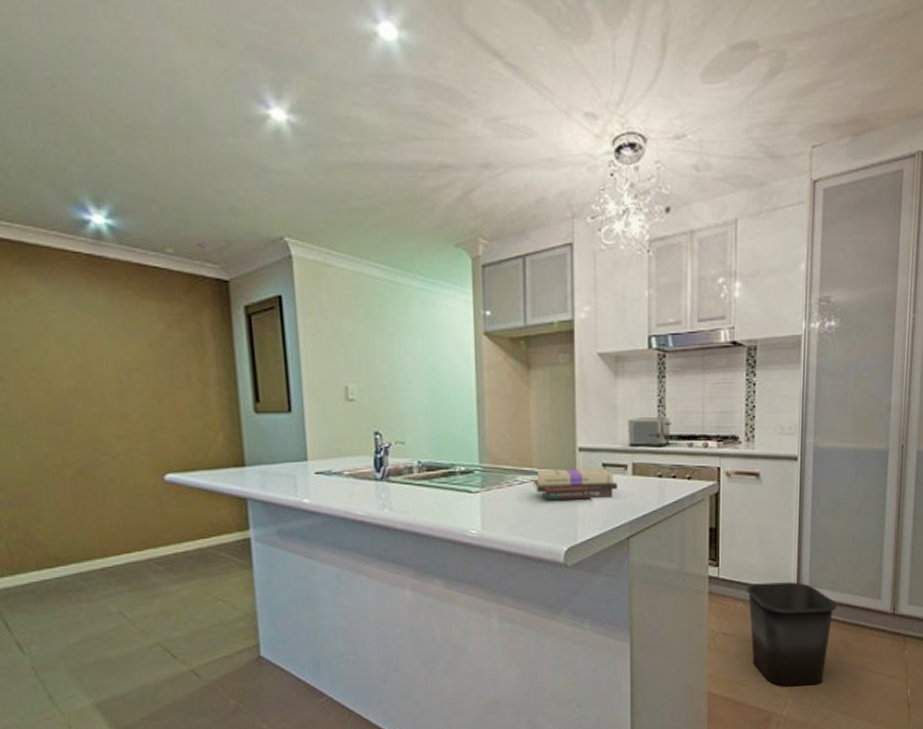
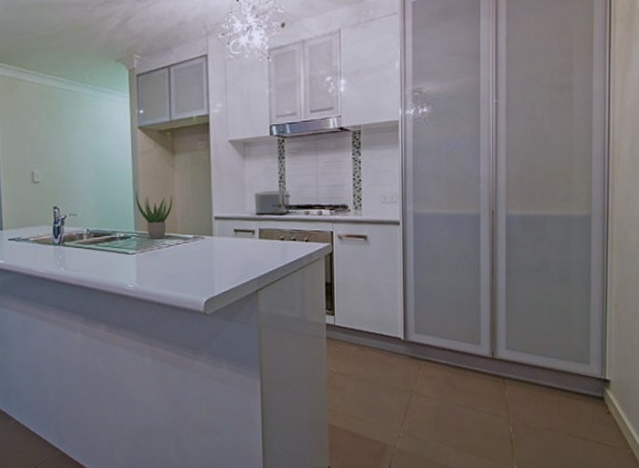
potted plant: none [480,412,527,475] -> present [136,190,173,239]
books: present [532,468,617,500] -> none [177,233,247,260]
waste bin: present [745,582,836,687] -> none [358,329,440,422]

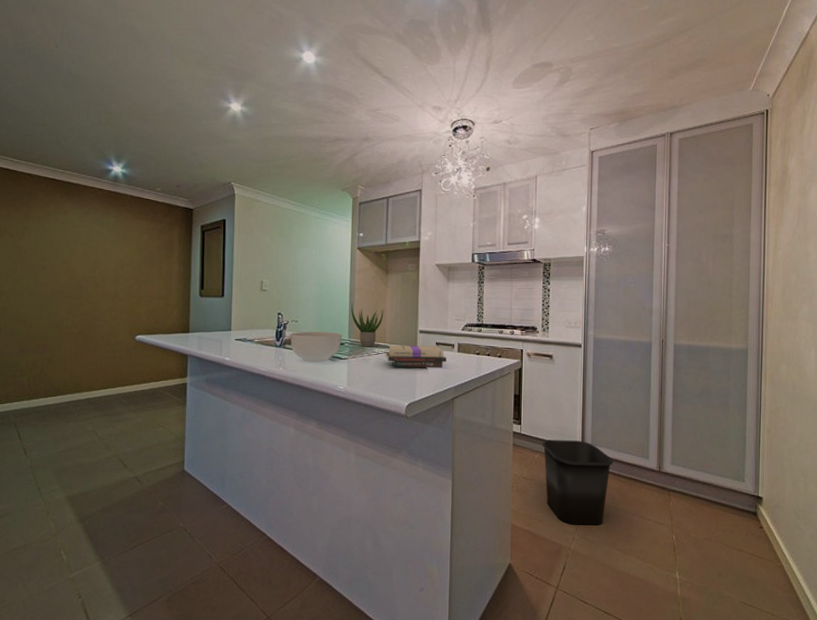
bowl: none [69,224,128,260] -> present [290,331,342,362]
books: none [177,233,247,260] -> present [385,345,446,369]
toaster: present [254,190,291,216] -> none [455,310,487,333]
waste bin: none [358,329,440,422] -> present [541,440,613,526]

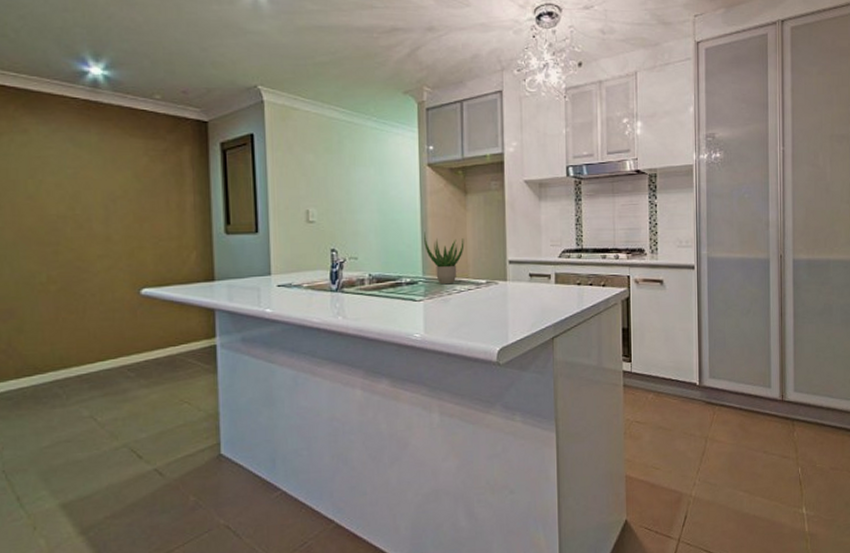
bowl: present [290,331,342,362] -> none [348,269,415,308]
books: present [385,345,446,369] -> none [468,278,542,307]
waste bin: present [541,440,613,526] -> none [655,374,733,469]

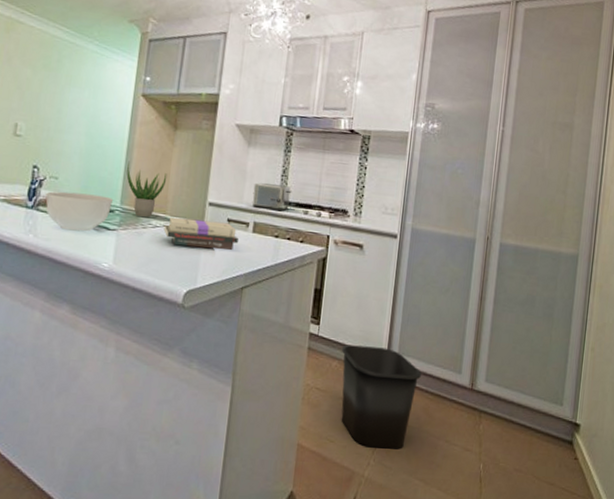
bowl: none [348,269,415,308] -> present [45,191,113,232]
books: none [468,278,542,307] -> present [163,217,238,251]
toaster: none [550,233,588,260] -> present [252,182,292,212]
waste bin: none [655,374,733,469] -> present [341,344,421,450]

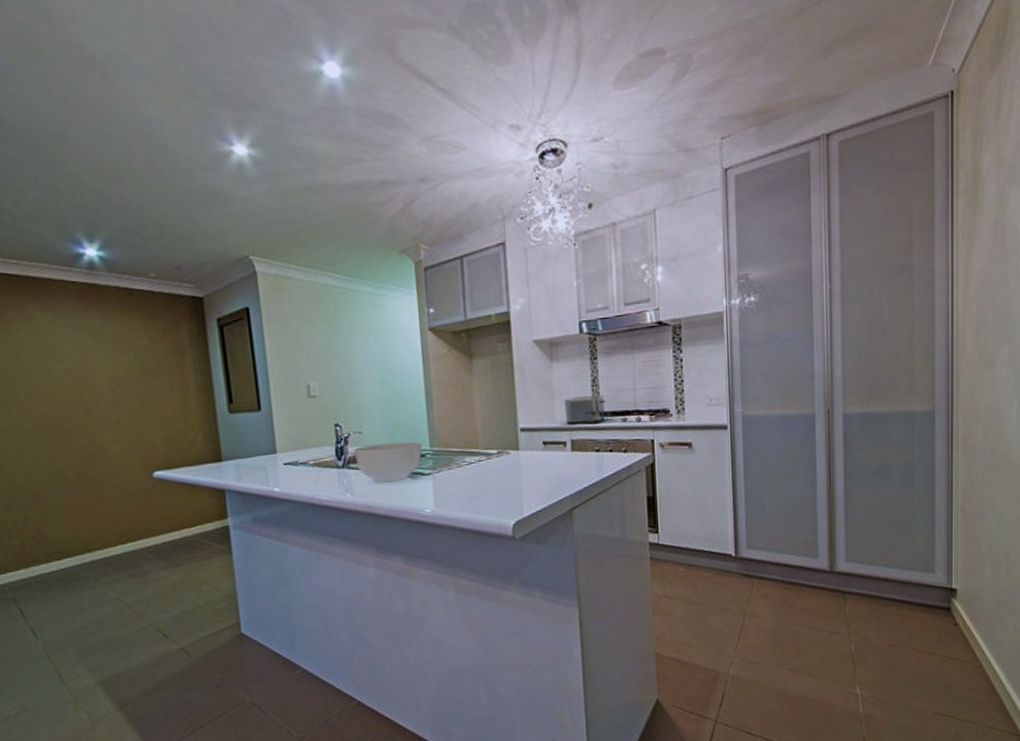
potted plant: present [126,161,168,218] -> none [429,401,472,457]
books: present [163,217,238,251] -> none [479,446,558,479]
waste bin: present [341,344,421,450] -> none [685,544,775,647]

